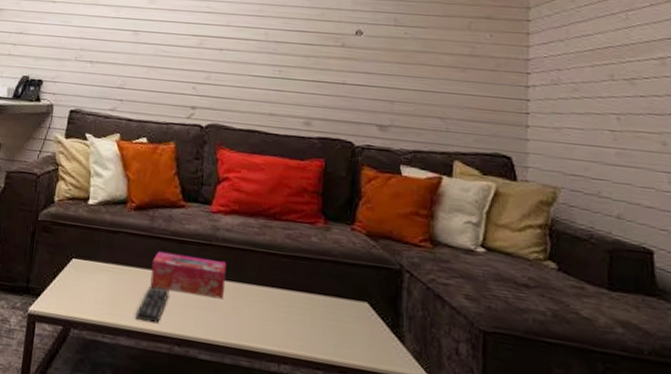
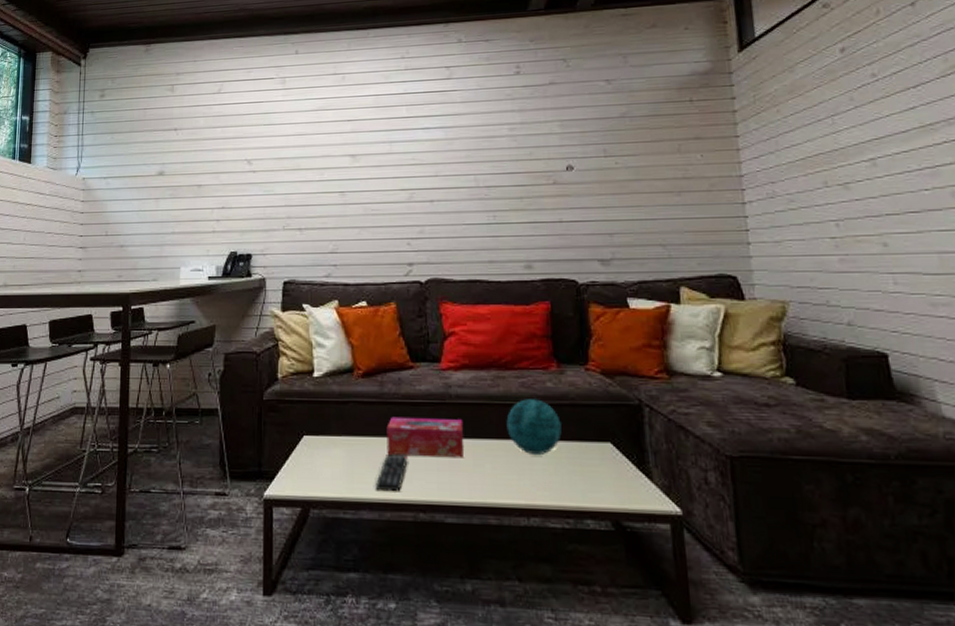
decorative orb: none [268,250,322,306] -> present [506,399,562,454]

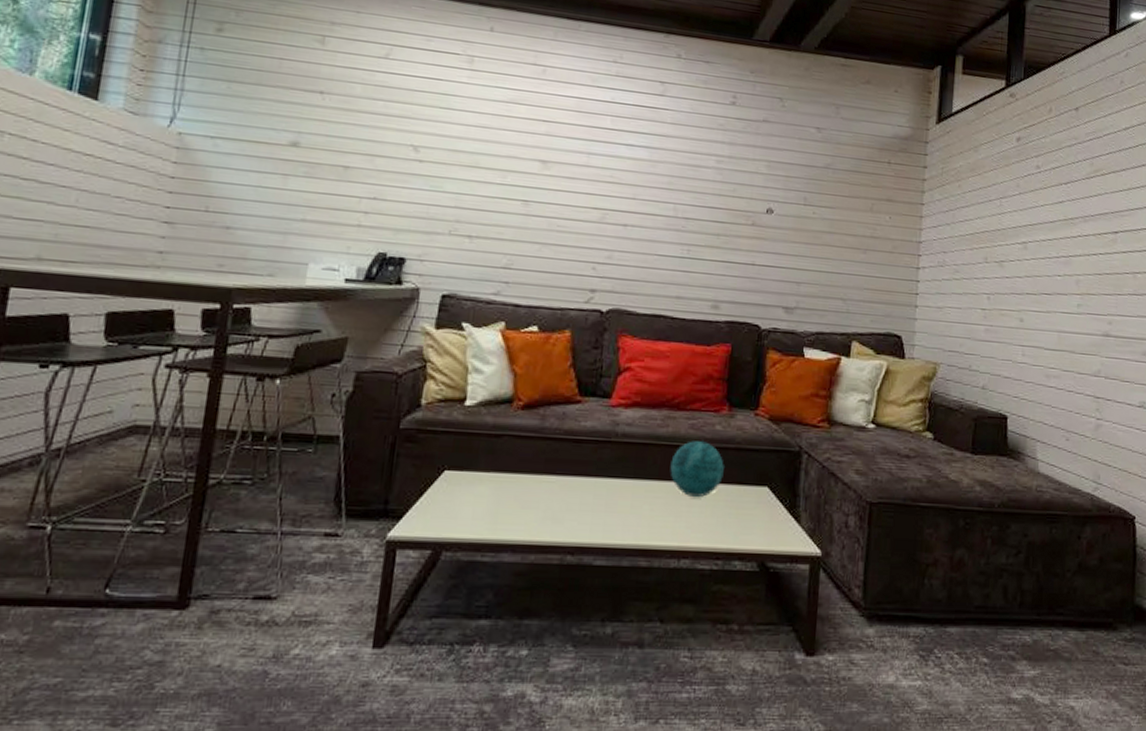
remote control: present [376,453,408,492] -> none [522,492,562,534]
tissue box: present [386,417,465,458] -> none [539,453,627,499]

